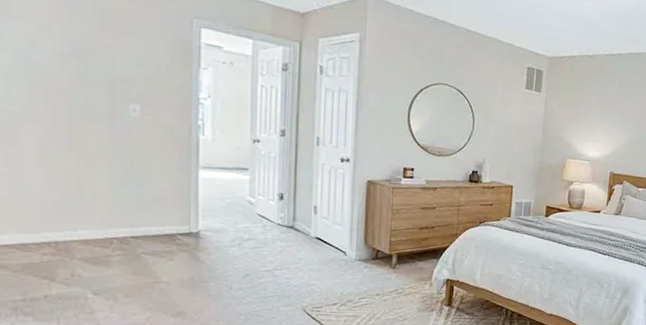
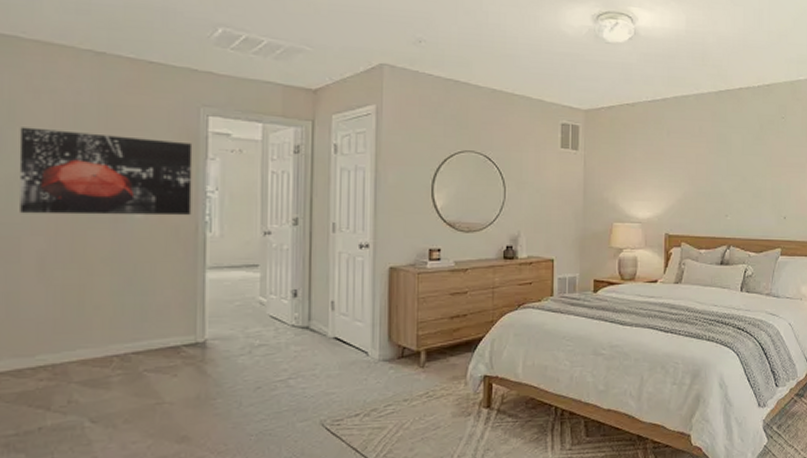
wall art: none [15,20,186,119] -> present [19,127,193,216]

